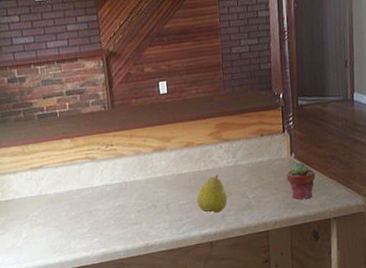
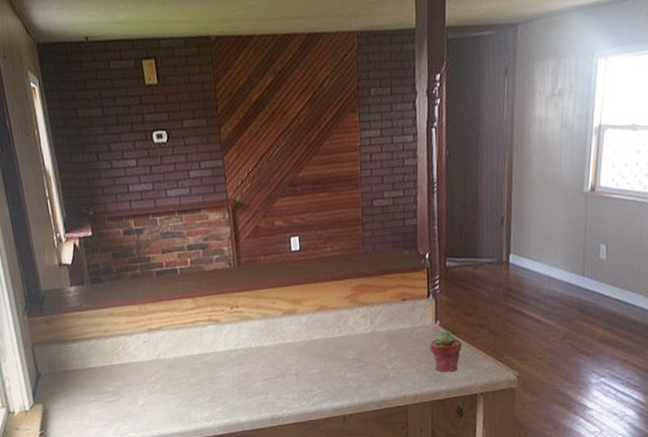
fruit: present [197,174,228,213] -> none [329,342,364,384]

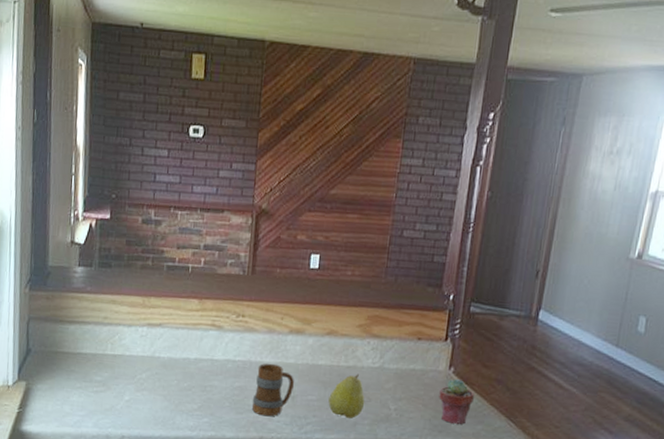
mug: none [259,346,296,396] -> present [252,363,295,417]
fruit: none [329,342,364,384] -> present [328,374,365,419]

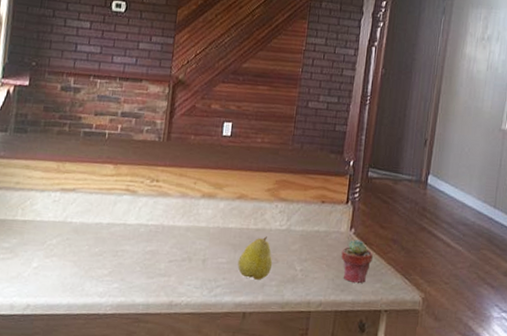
mug: present [252,363,295,417] -> none [163,227,206,280]

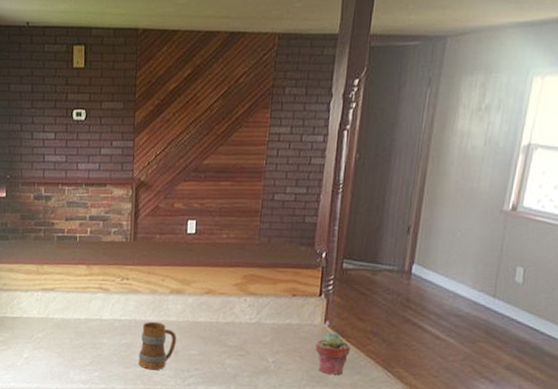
mug: none [163,227,206,280] -> present [138,321,177,370]
fruit: present [238,236,273,280] -> none [209,329,244,371]

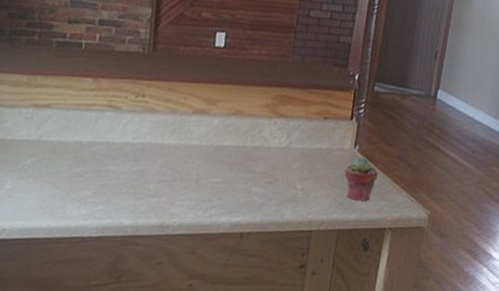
mug: present [138,321,177,370] -> none [152,145,199,201]

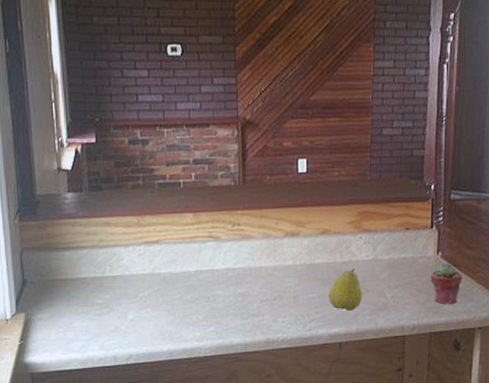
fruit: none [234,154,272,200] -> present [329,268,363,311]

